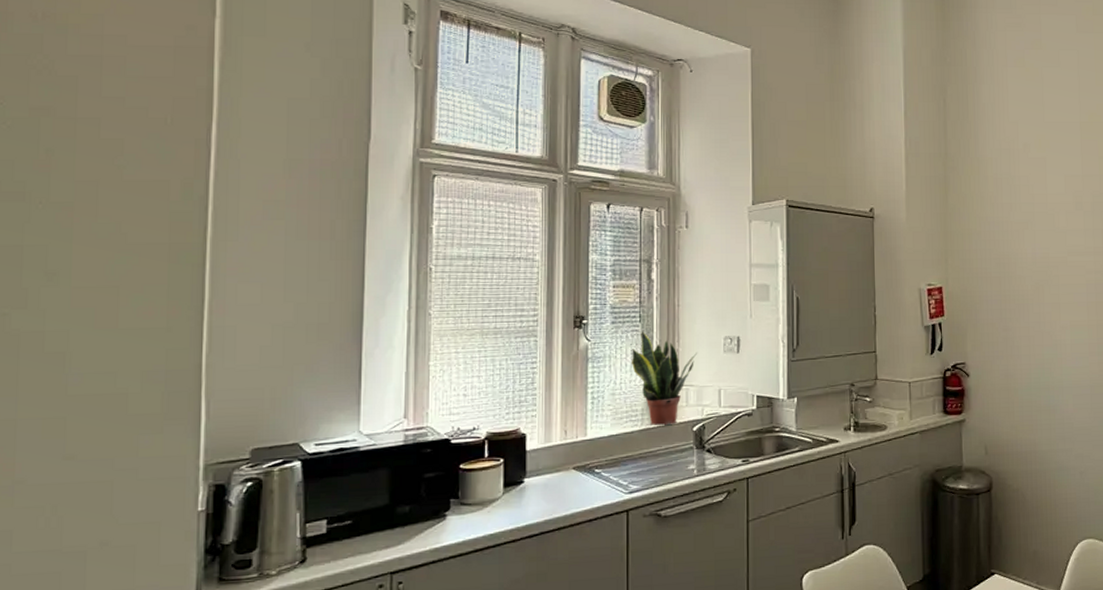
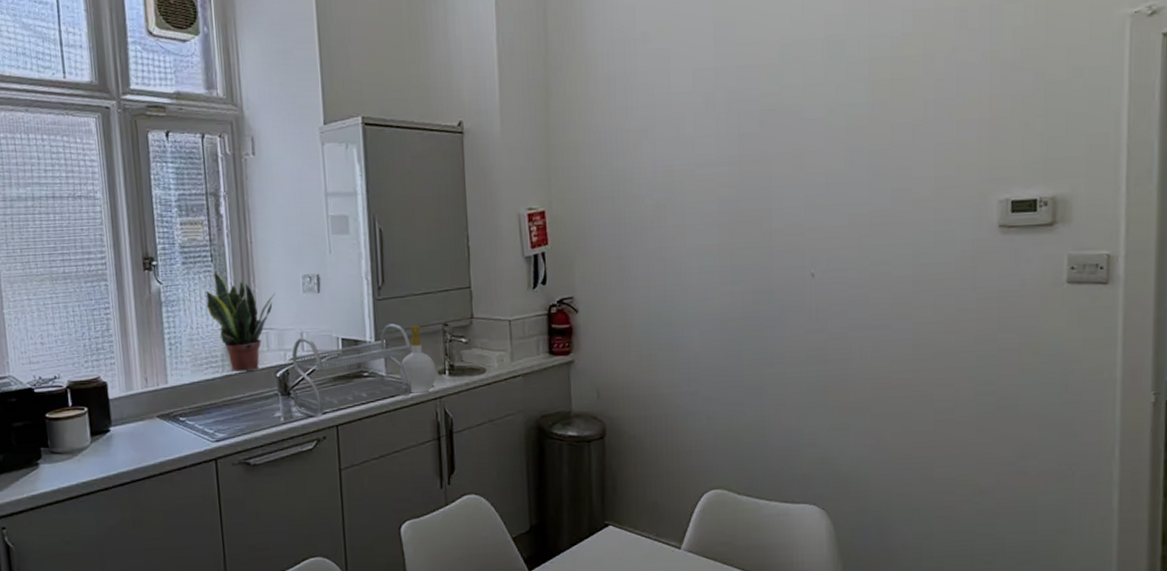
dish rack: none [705,383,821,470] -> present [289,323,412,418]
soap bottle: none [808,384,843,448] -> present [399,325,437,393]

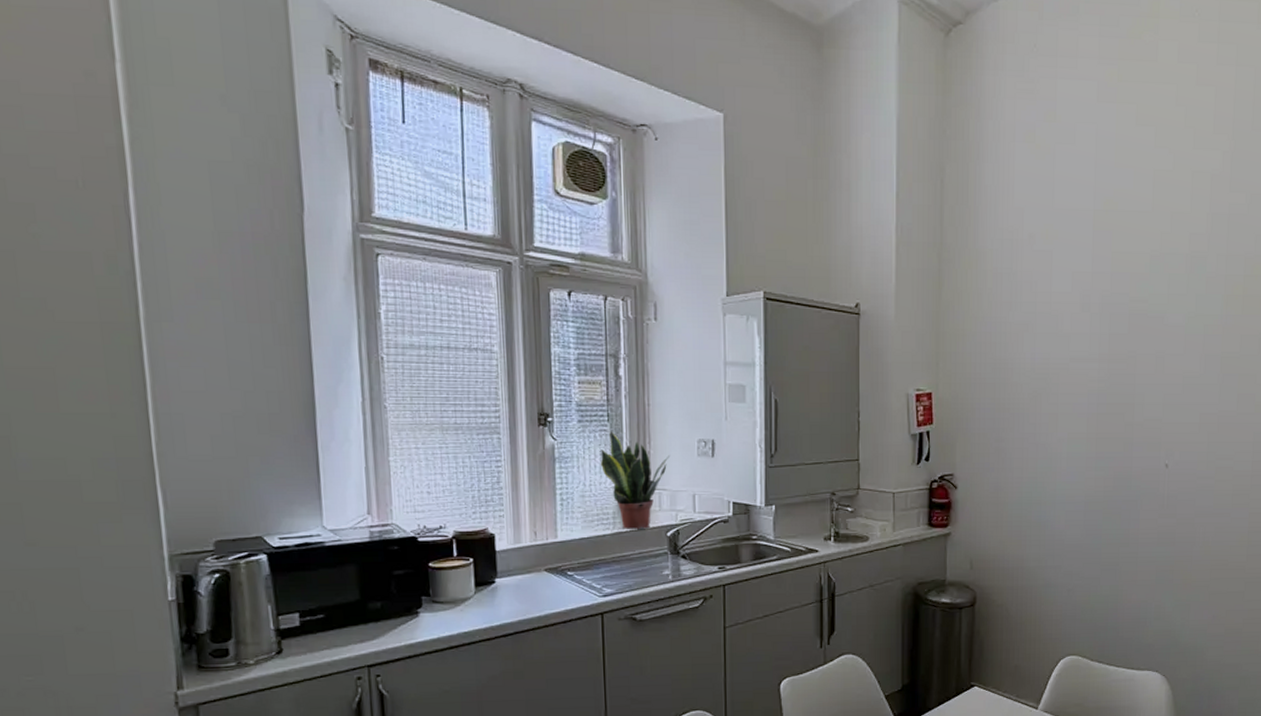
dish rack: present [289,323,412,418] -> none [680,490,801,577]
soap bottle: present [399,325,437,393] -> none [787,493,822,557]

